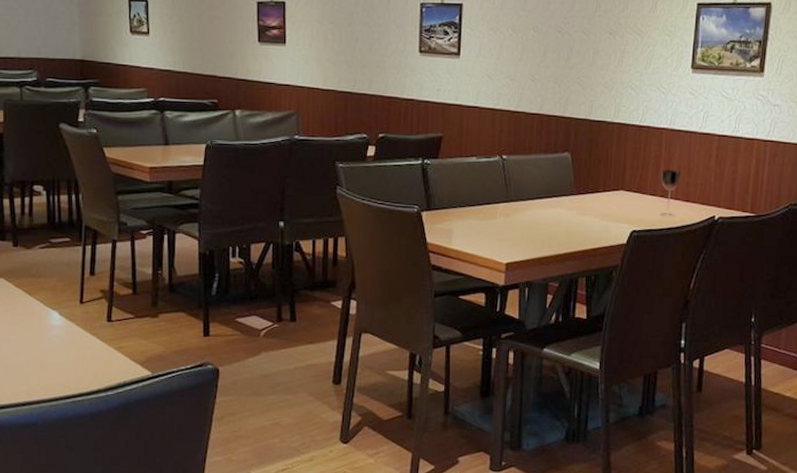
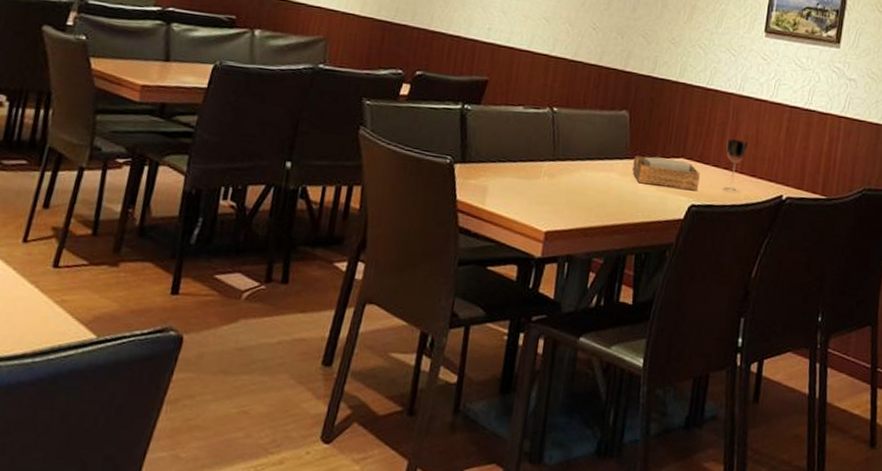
napkin holder: none [578,191,639,219] -> present [632,156,700,191]

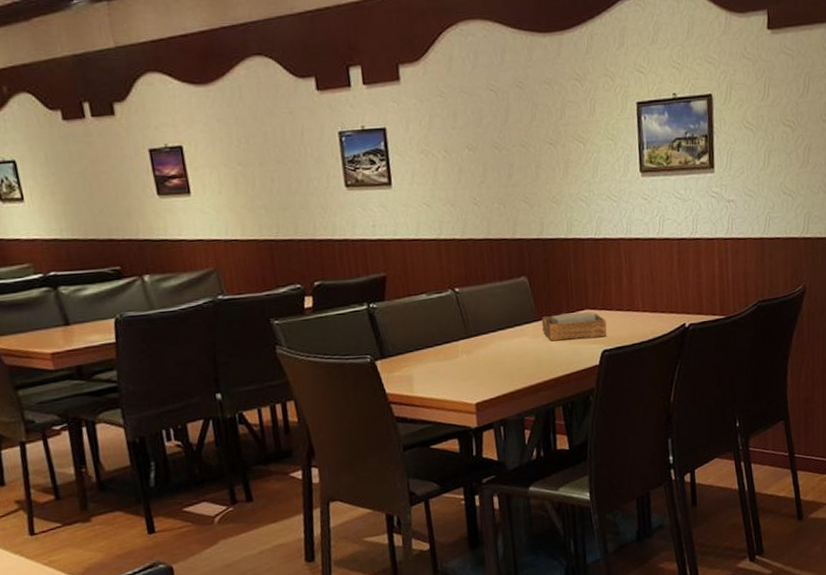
wineglass: present [722,138,748,194] -> none [625,281,646,332]

